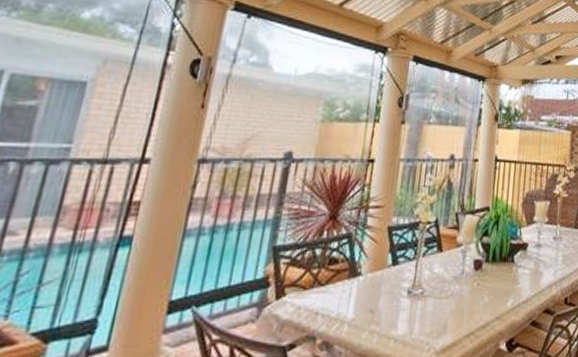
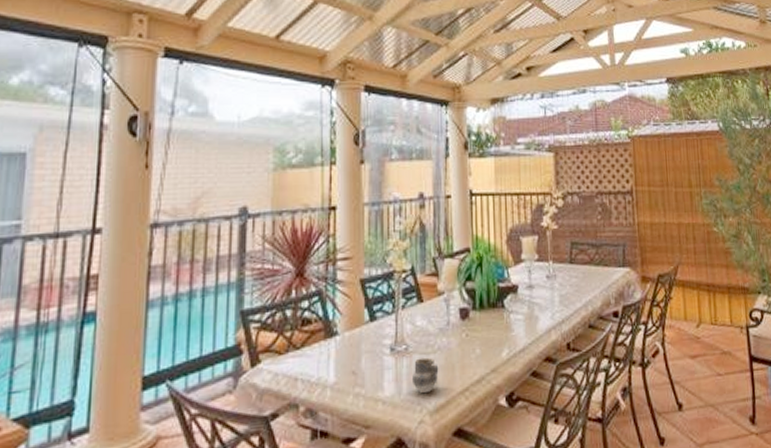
cup: none [424,302,450,335] -> present [413,357,439,394]

